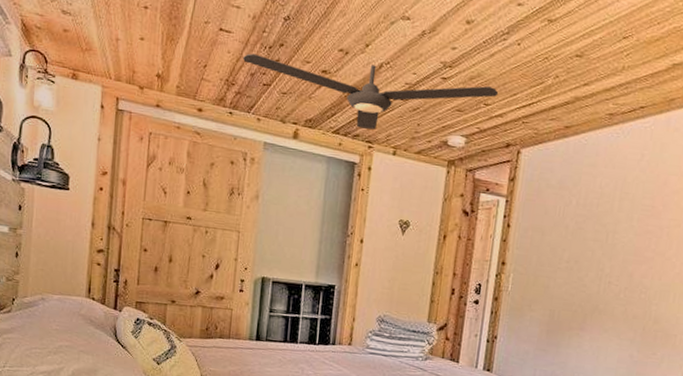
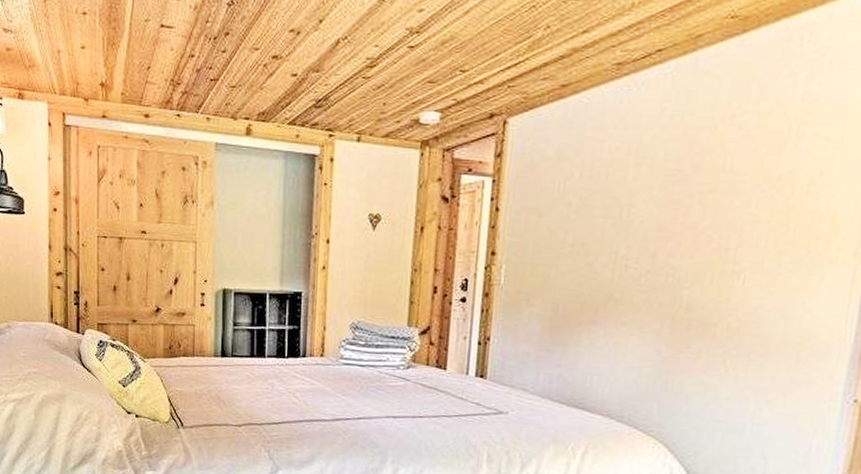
ceiling fan: present [242,53,499,130] -> none [186,42,477,115]

